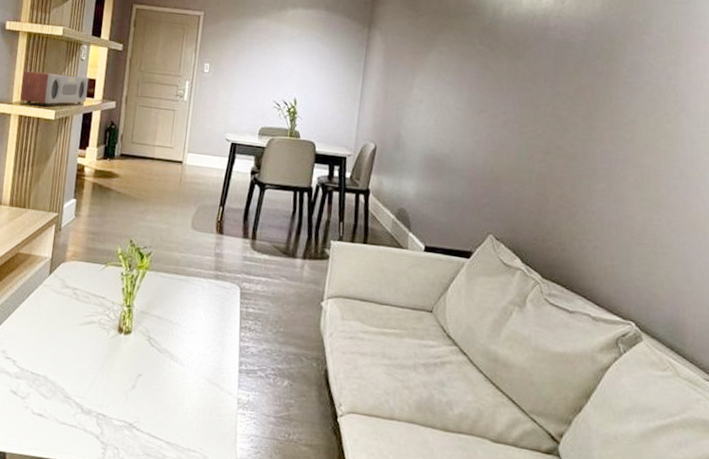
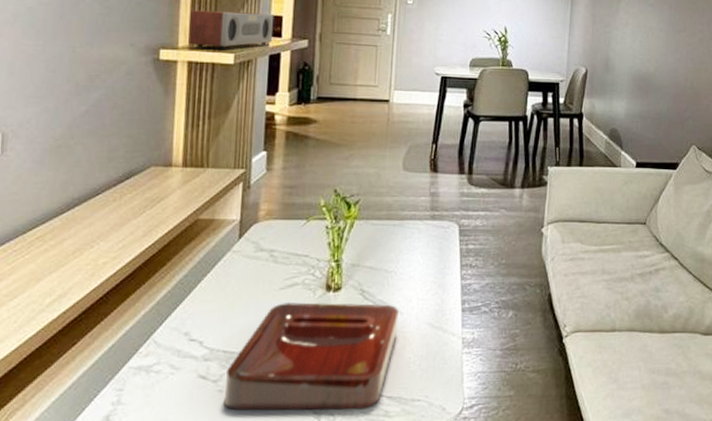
decorative tray: none [29,337,180,449] -> present [223,301,399,411]

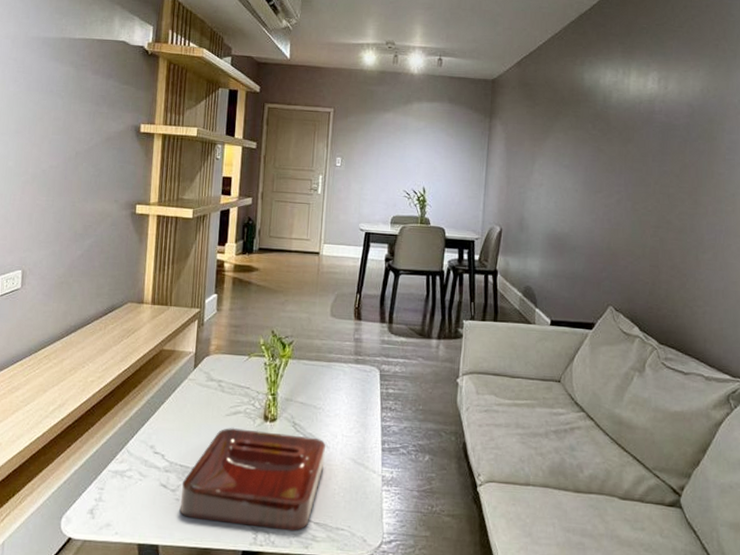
speaker: present [188,10,274,49] -> none [158,172,225,205]

